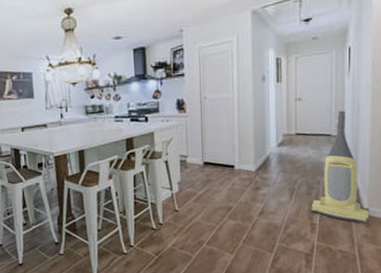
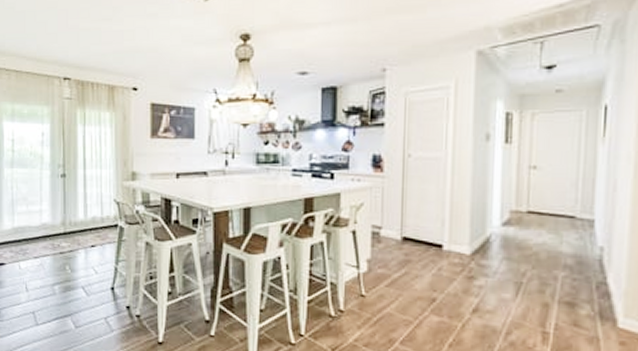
vacuum cleaner: present [309,110,370,224] -> none [541,186,626,340]

